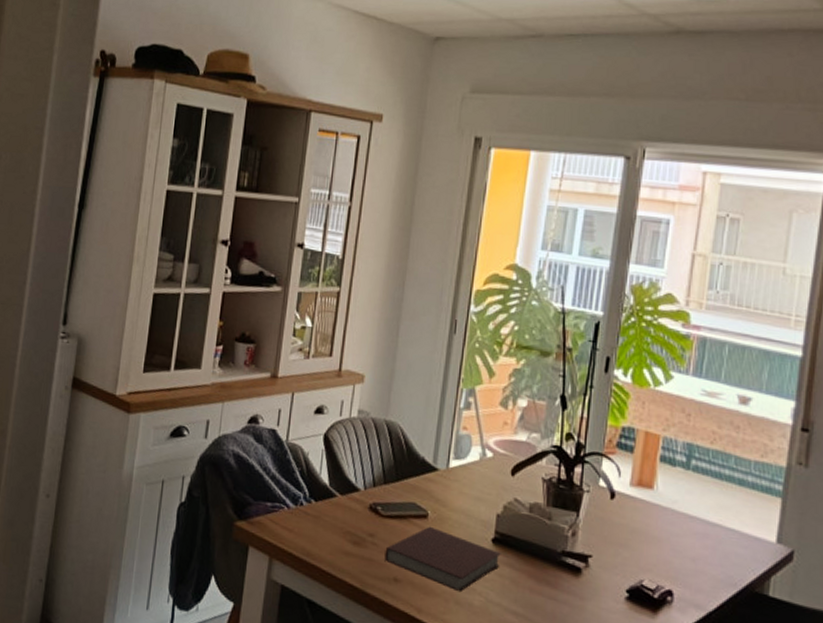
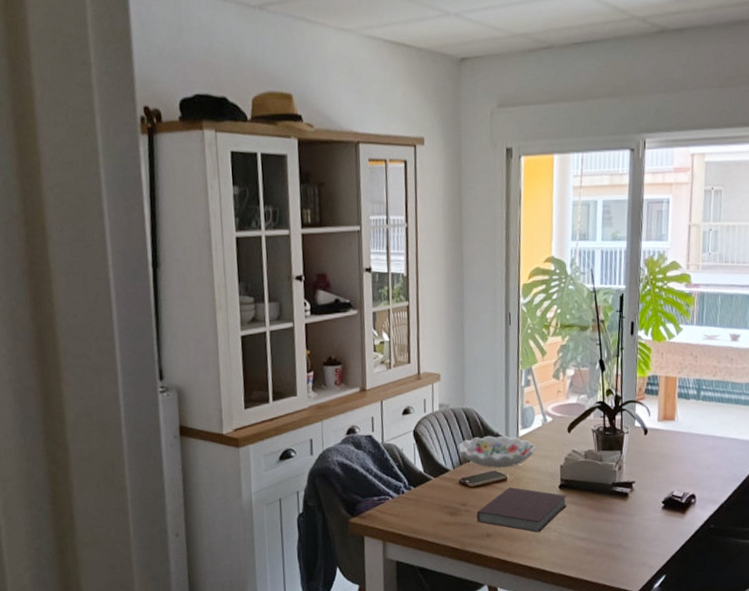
decorative bowl: none [373,457,469,503] -> present [458,435,536,469]

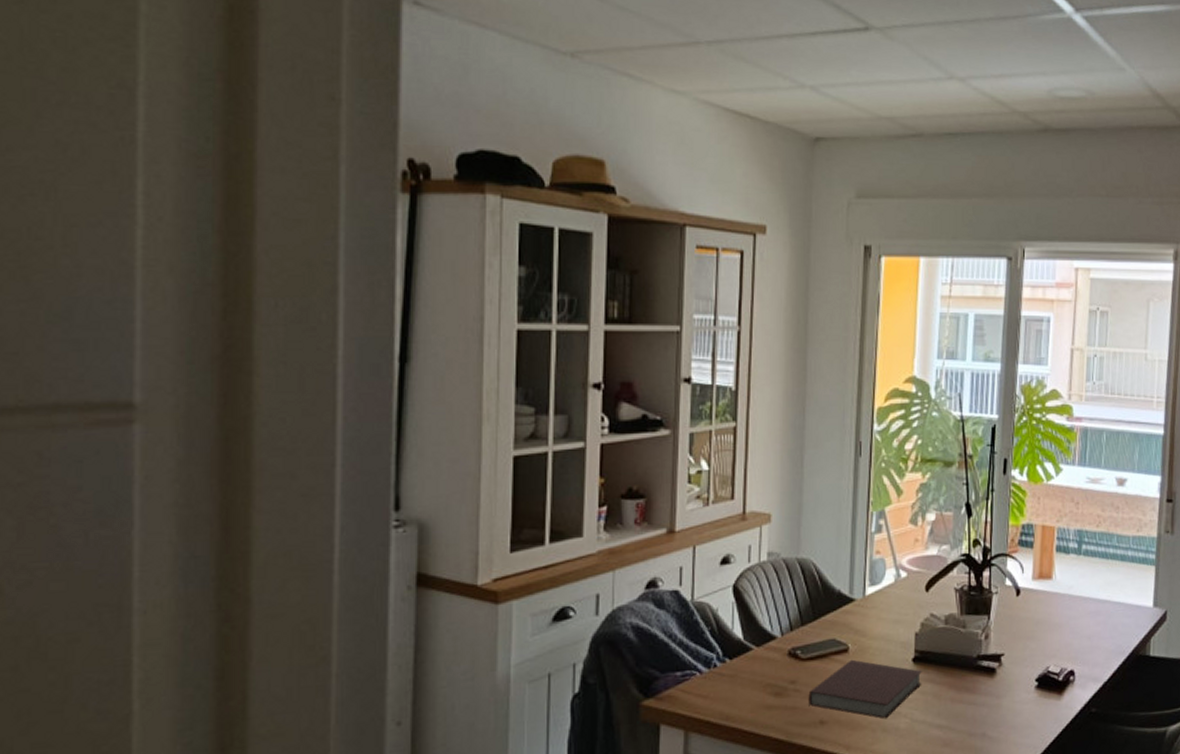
decorative bowl: present [458,435,536,469] -> none [789,593,886,636]

